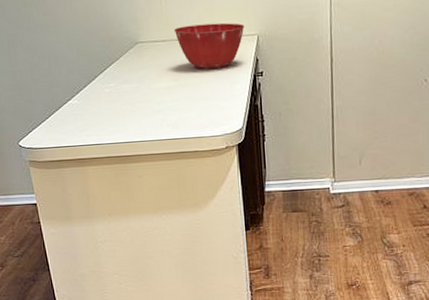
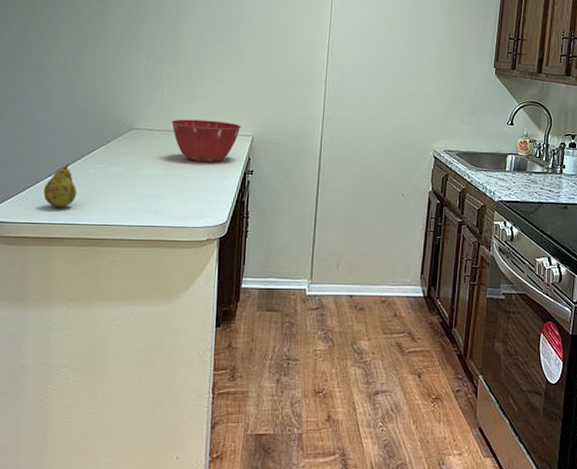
fruit: none [67,85,98,130] -> present [43,163,77,208]

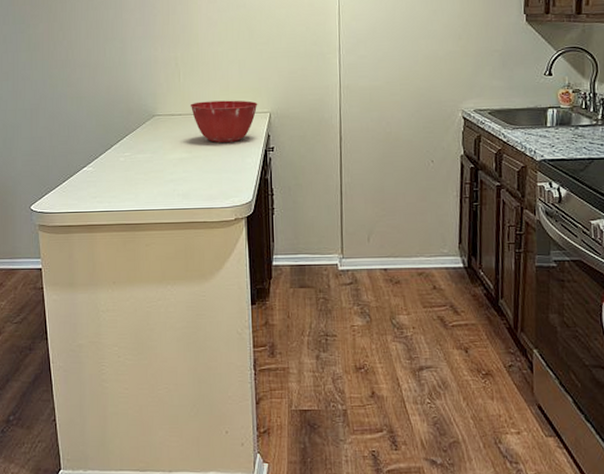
fruit: present [43,163,77,208] -> none [81,153,111,196]

